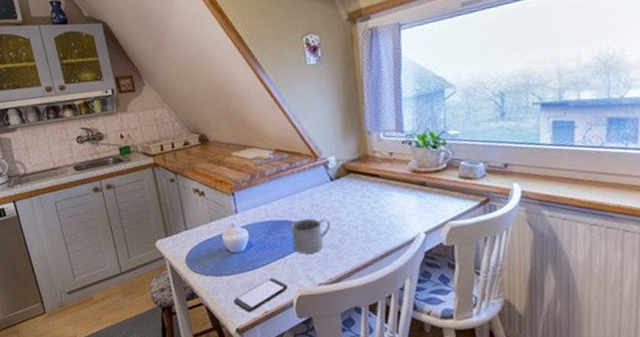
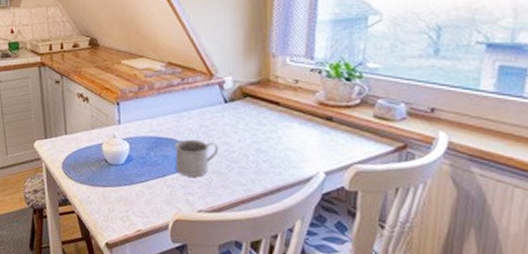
smartphone: present [233,277,288,313] -> none [106,196,165,229]

